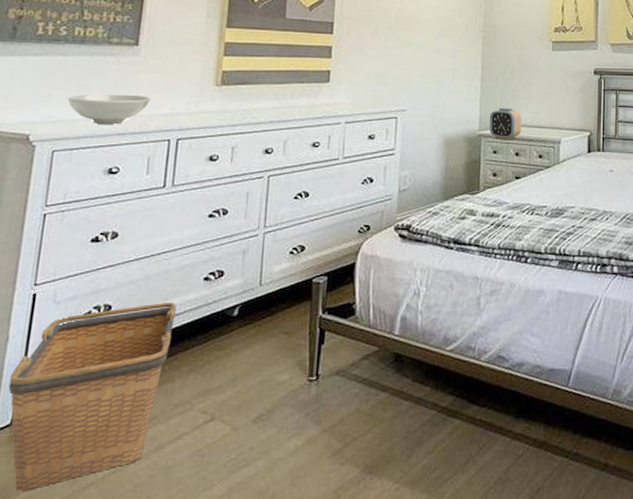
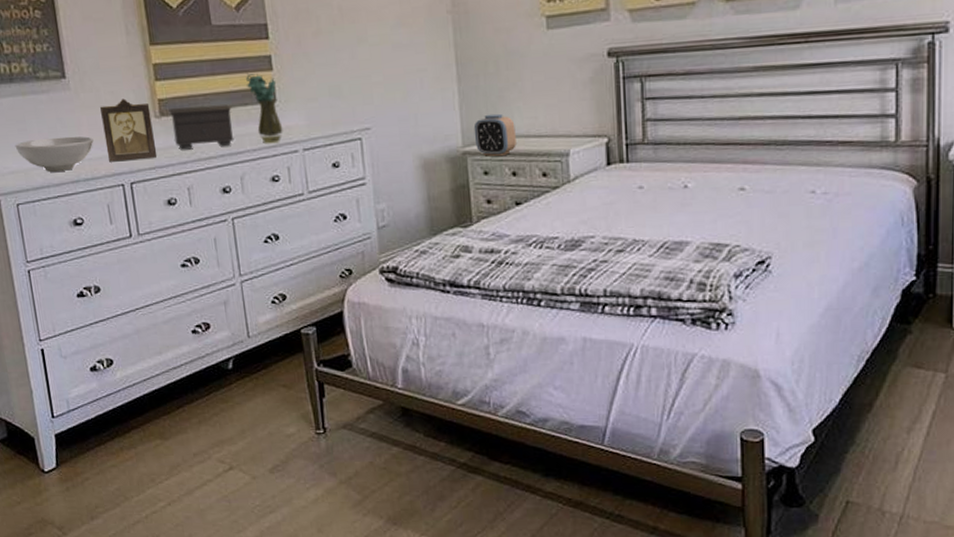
bicycle basket: present [8,303,176,492] -> none [43,356,176,525]
photo frame: none [161,67,213,120] -> present [100,98,158,162]
jewelry box: none [229,80,289,115] -> present [168,105,235,150]
vase: none [306,57,332,116] -> present [246,71,284,144]

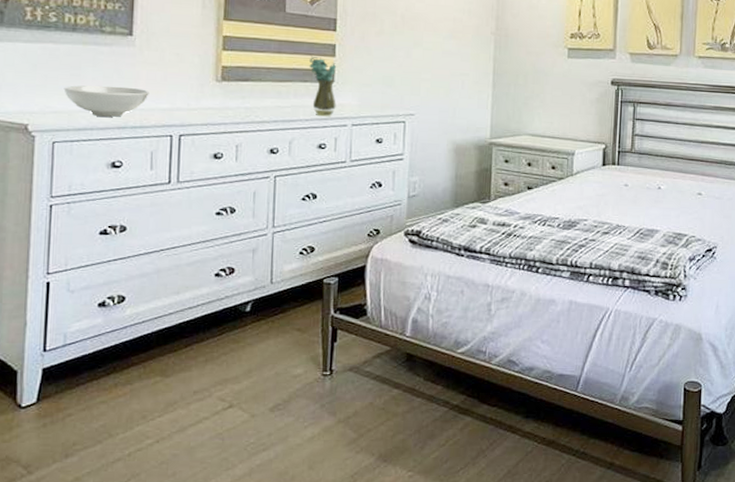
photo frame: present [100,98,158,162] -> none [161,61,213,117]
jewelry box: present [168,105,235,150] -> none [230,76,292,115]
alarm clock: present [473,113,516,157] -> none [500,115,535,150]

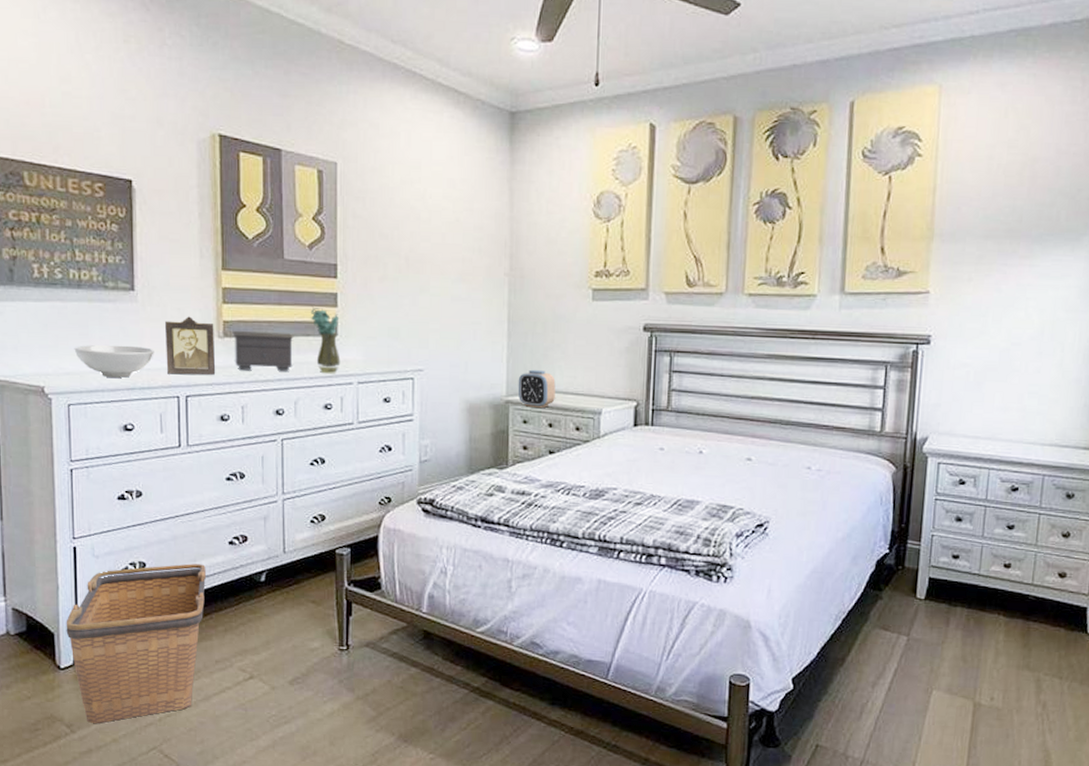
bicycle basket: none [31,296,189,463] -> present [66,563,206,724]
photo frame: none [161,61,213,117] -> present [165,316,216,376]
jewelry box: none [230,76,292,115] -> present [232,331,294,372]
alarm clock: none [500,115,535,150] -> present [518,369,556,409]

